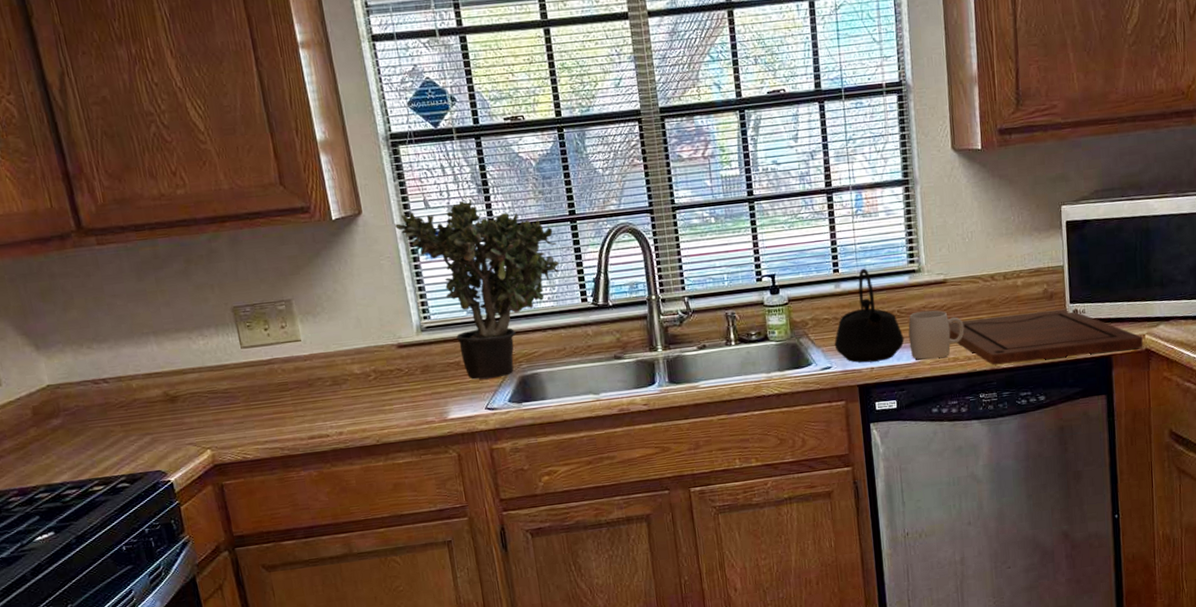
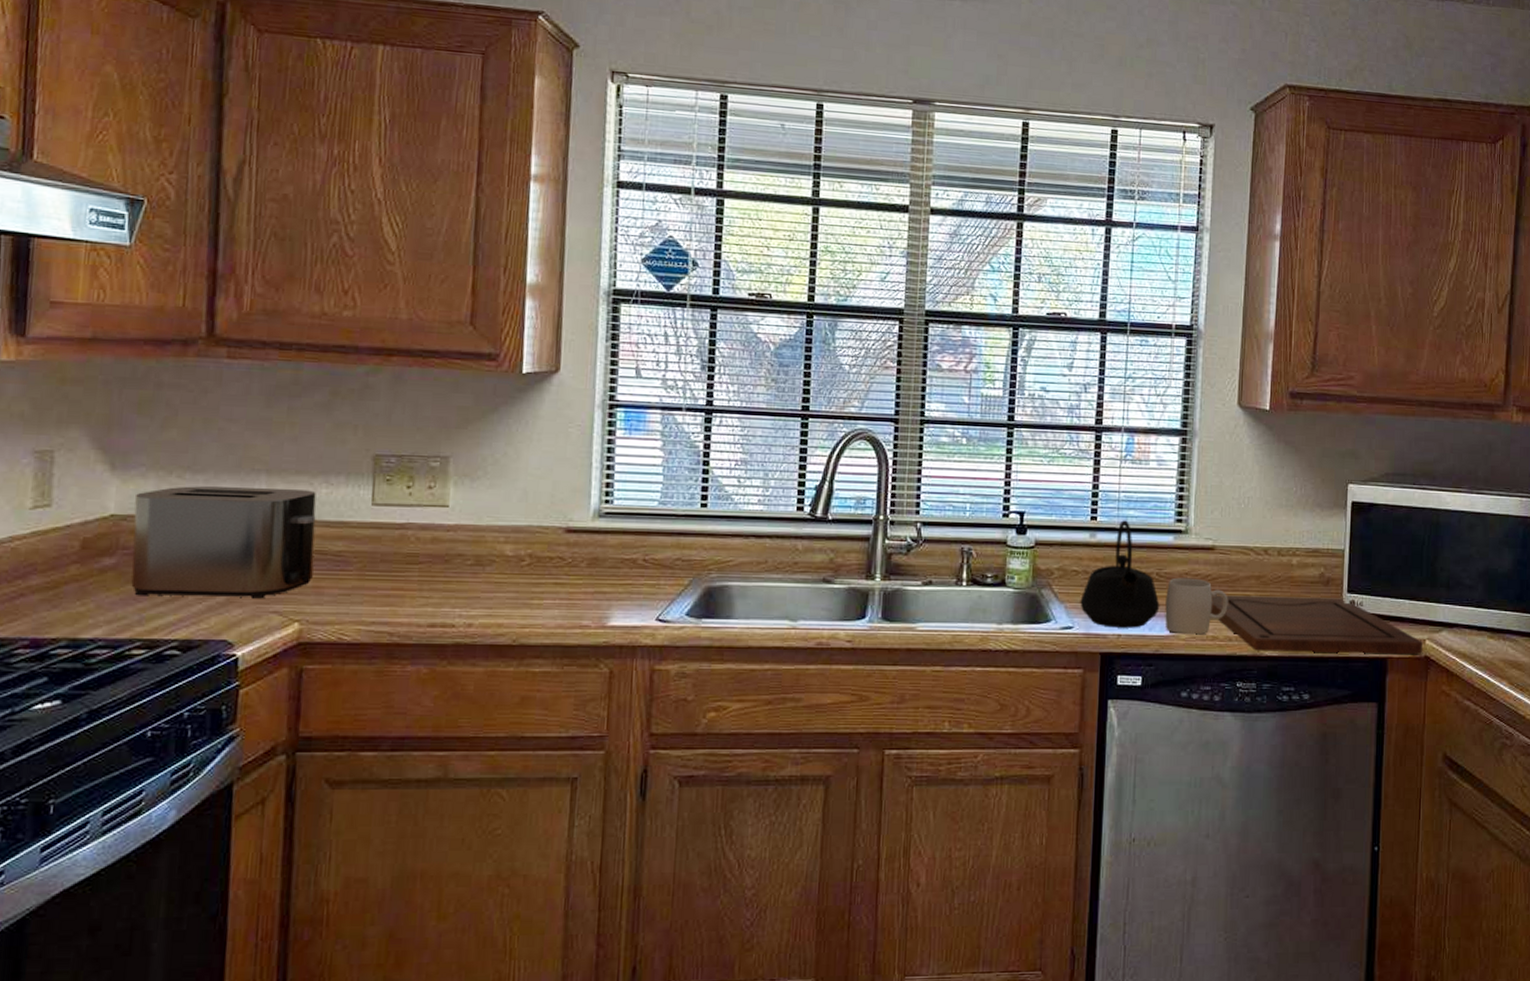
toaster: none [61,343,211,446] -> present [131,486,317,599]
potted plant: present [395,199,559,379] -> none [596,374,780,584]

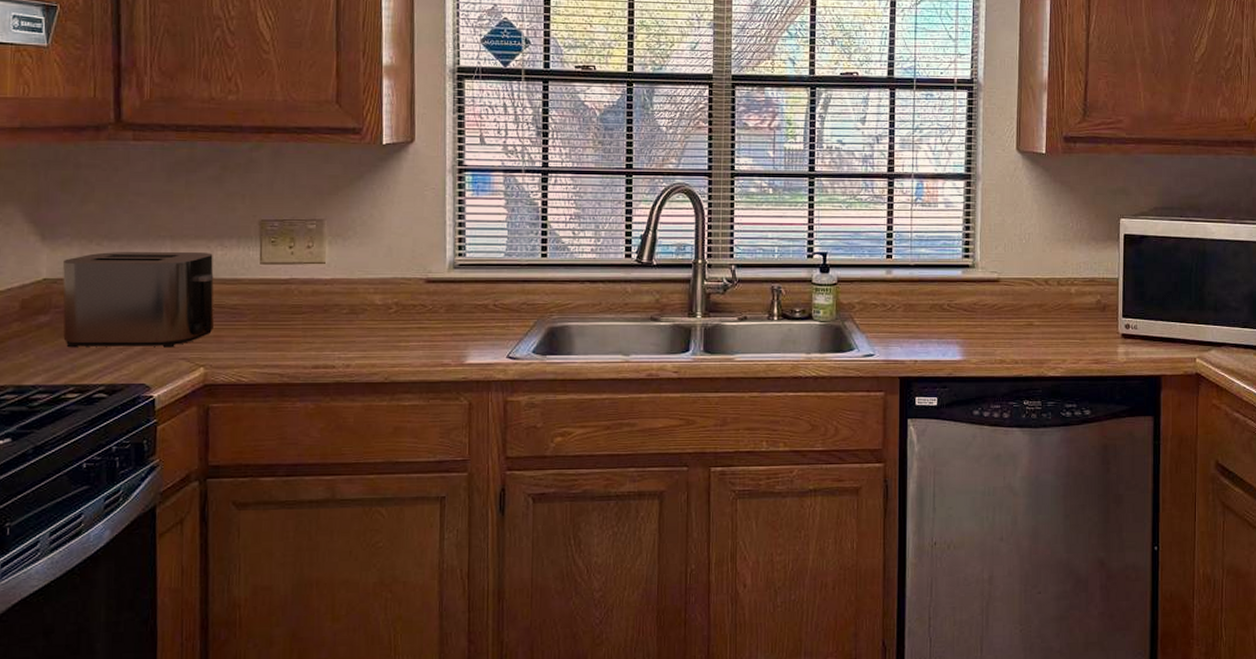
kettle: present [1080,520,1160,628] -> none [879,257,952,354]
mug: present [1165,577,1228,635] -> none [956,308,1014,359]
cutting board: present [1211,595,1423,654] -> none [998,322,1193,372]

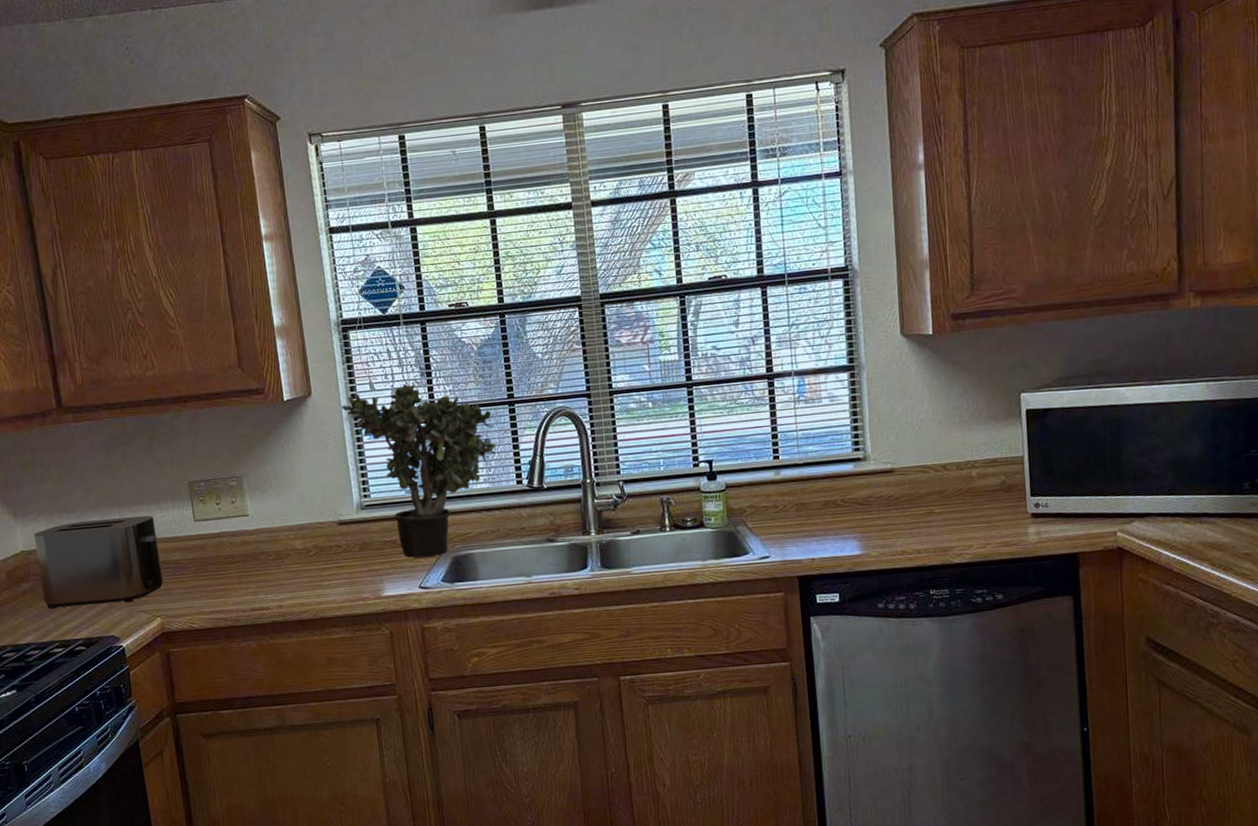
potted plant: none [446,141,608,325] -> present [342,382,496,558]

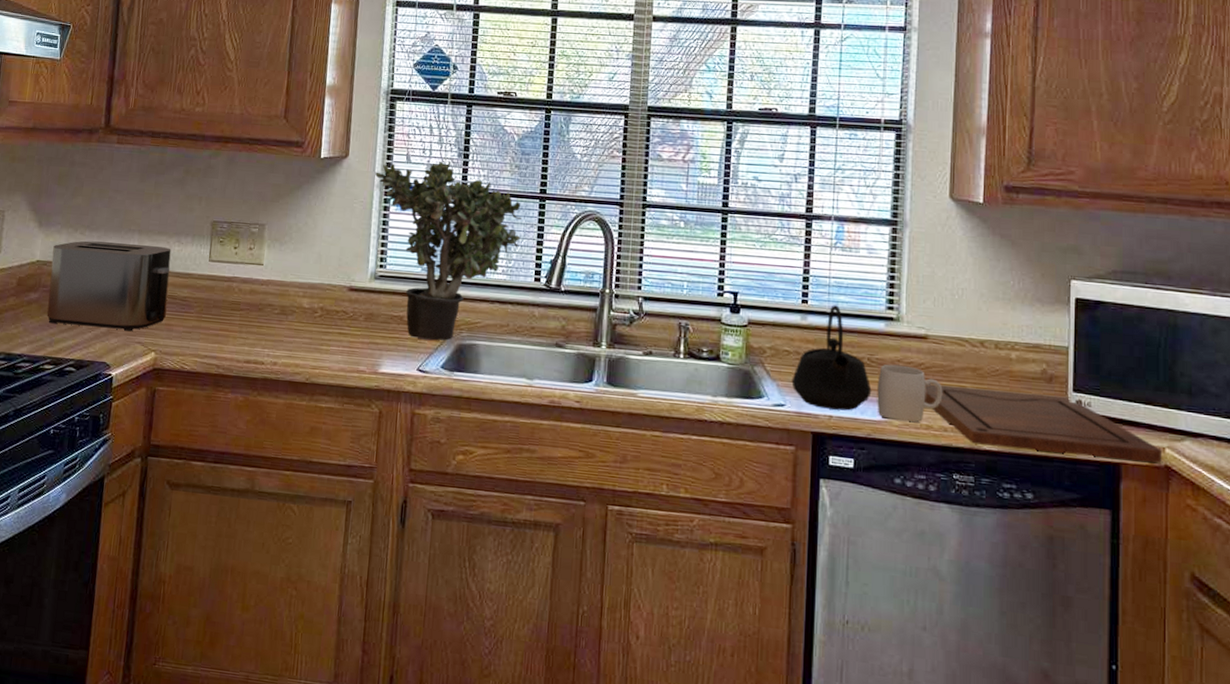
kettle: none [773,455,848,553] -> present [791,305,872,411]
mug: none [852,500,914,553] -> present [877,364,943,423]
cutting board: none [896,502,1114,560] -> present [925,384,1162,463]

